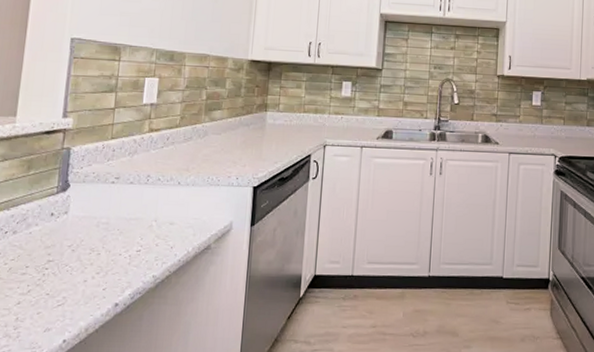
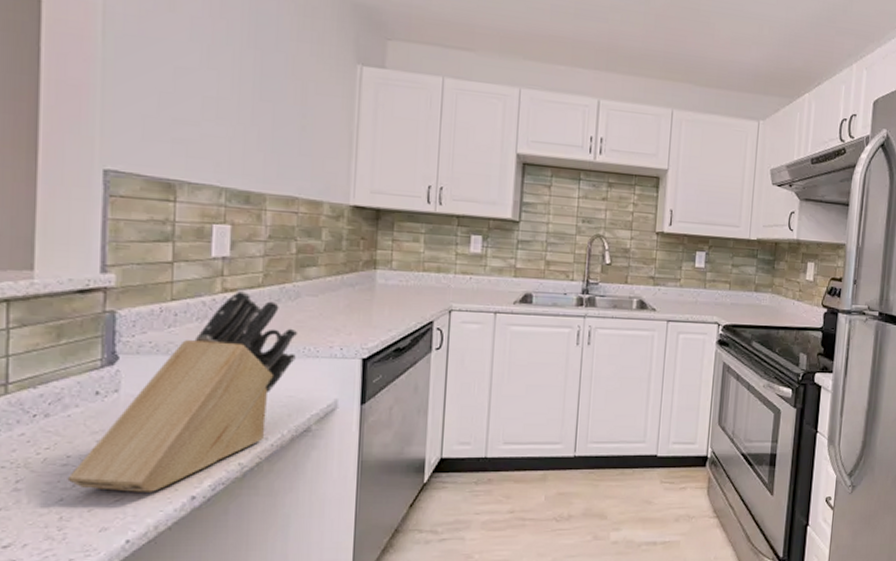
knife block: none [24,130,205,299] -> present [67,290,298,492]

